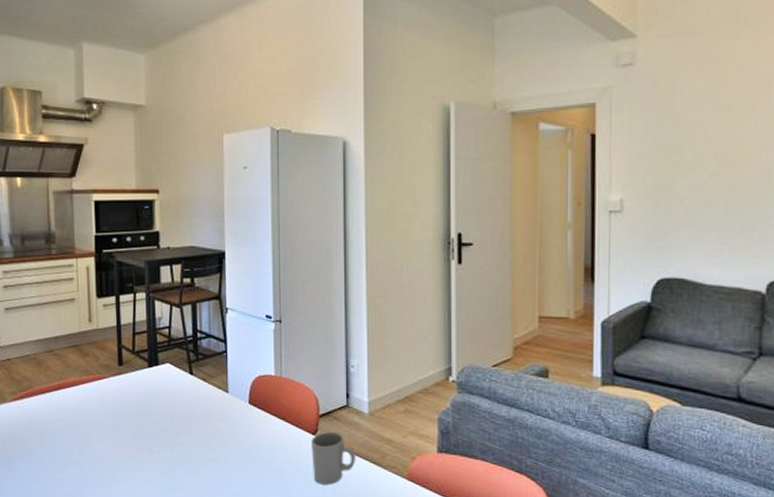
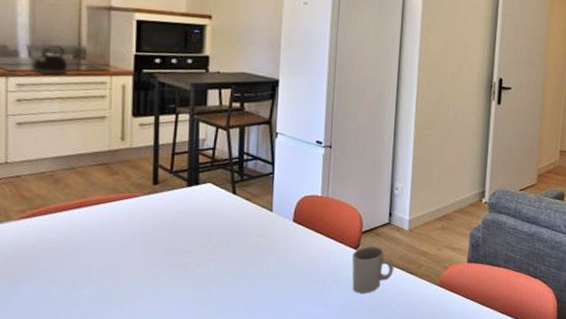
kettle: none [13,231,42,262] -> present [31,44,68,76]

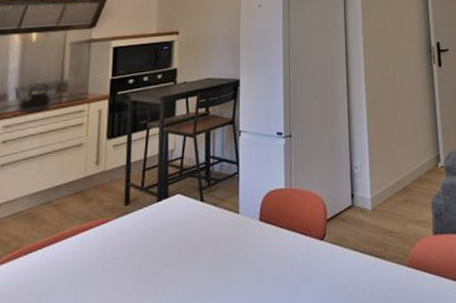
mug: present [352,246,395,293] -> none [320,233,362,290]

